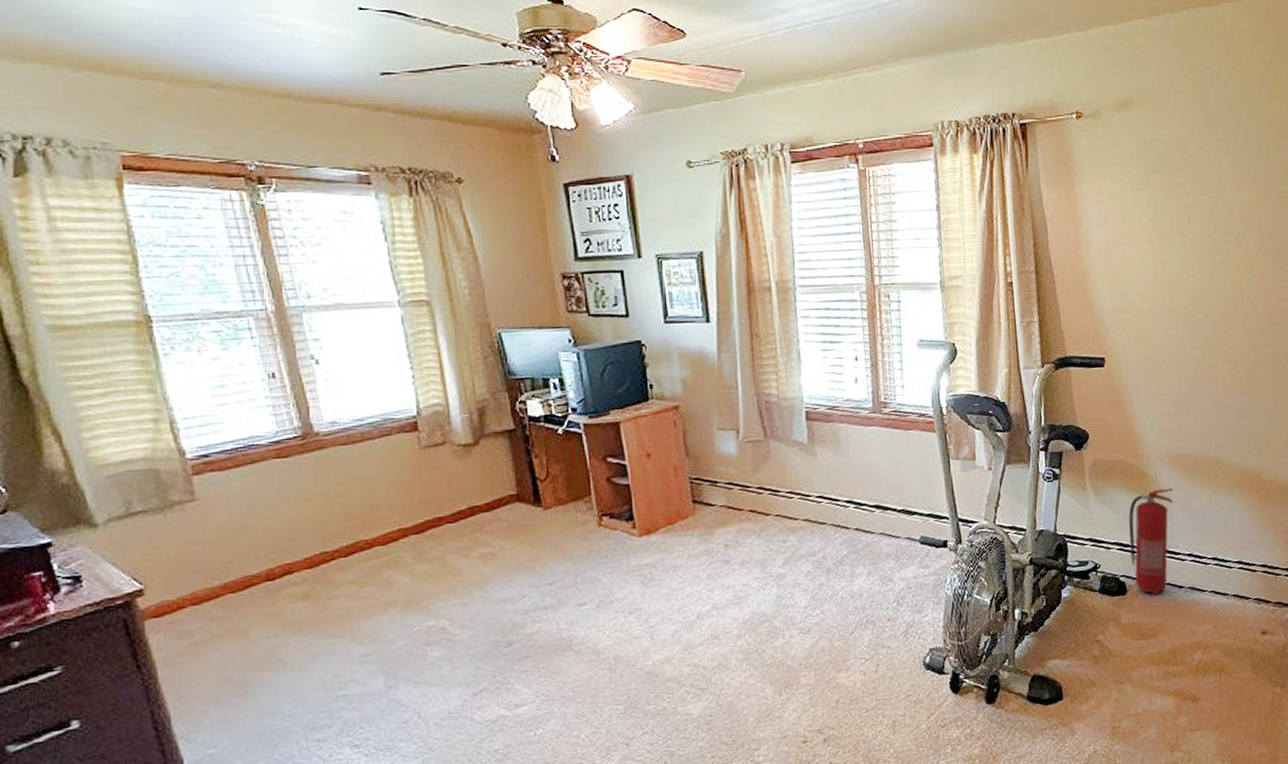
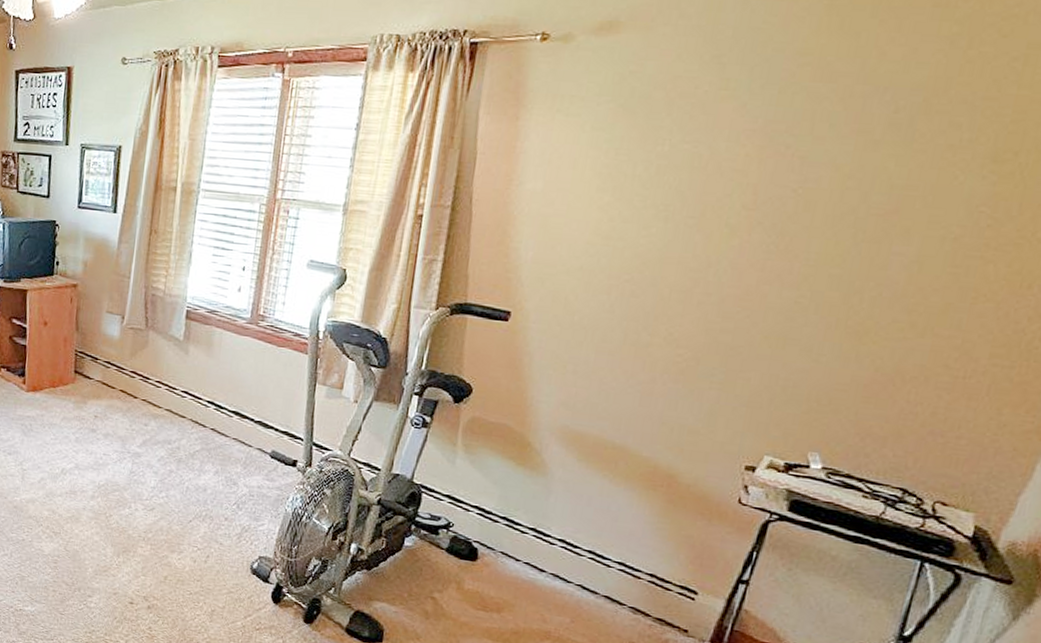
fire extinguisher: present [1128,487,1174,596] -> none [489,463,559,571]

